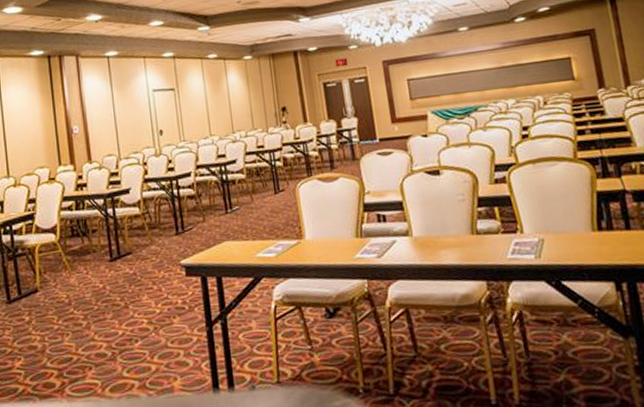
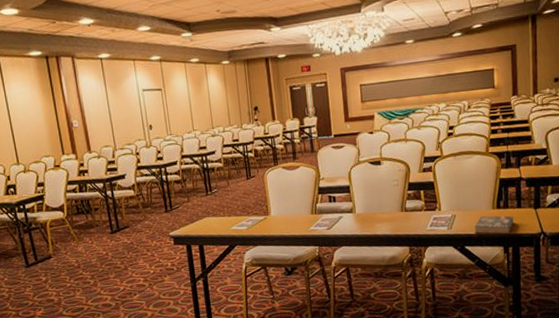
book: none [570,240,624,265] -> present [474,215,514,234]

